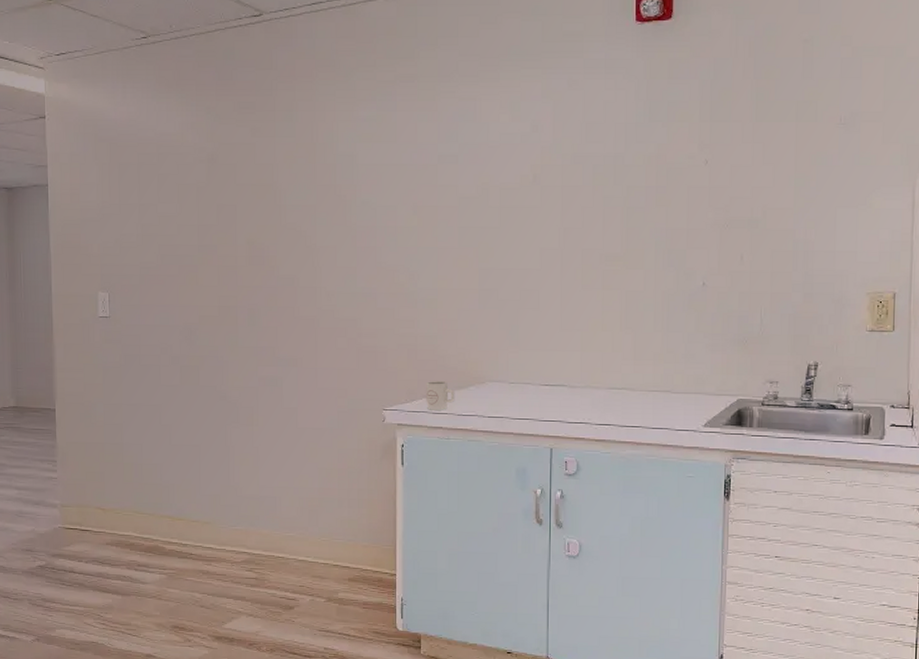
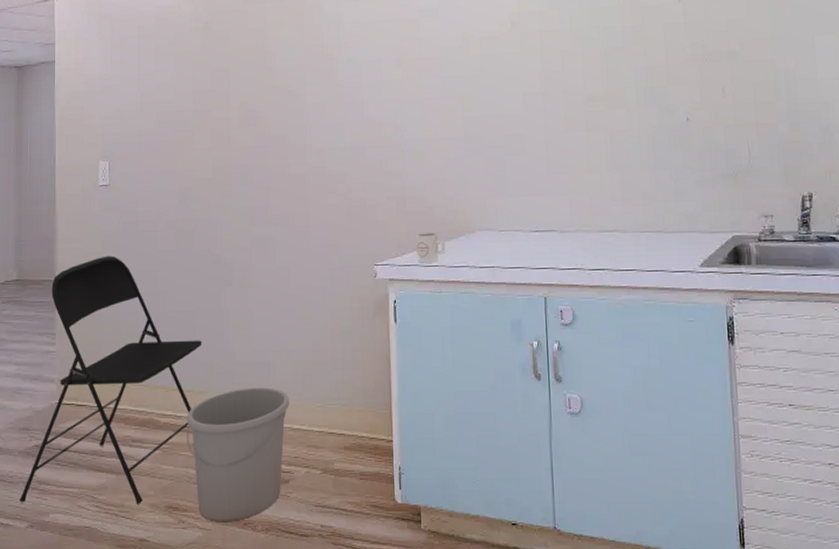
folding chair: none [25,387,208,624] -> present [20,255,202,504]
bucket: none [192,520,295,642] -> present [186,387,289,521]

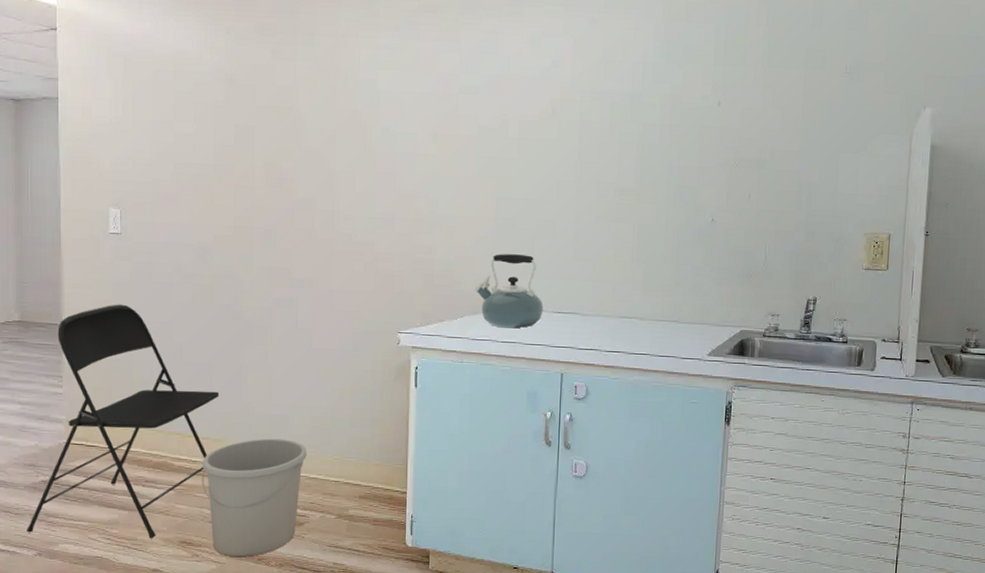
mug: present [416,232,446,264] -> none [441,306,470,336]
kettle: none [448,173,520,252] -> present [474,254,544,329]

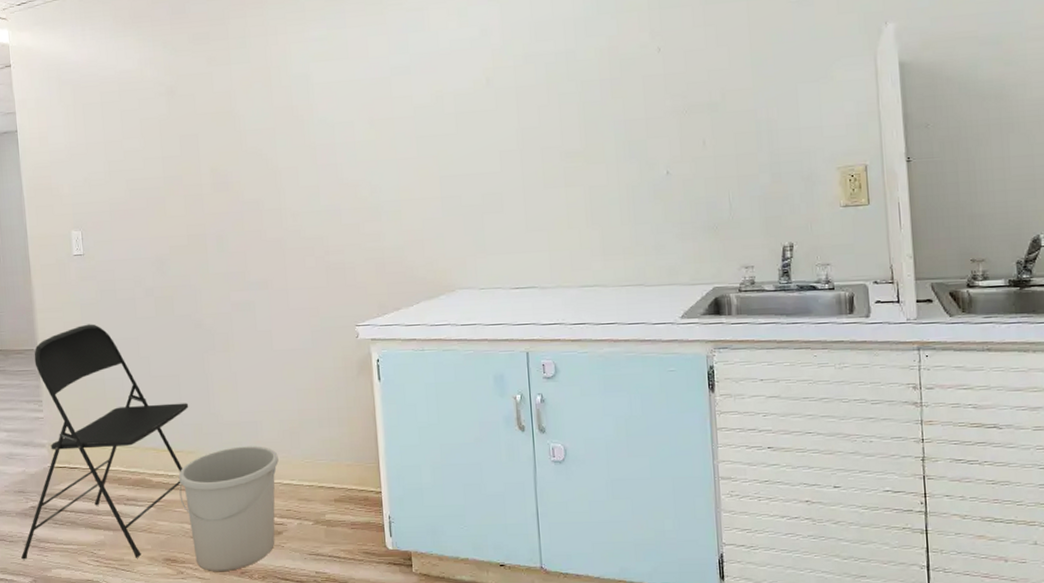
kettle: present [474,254,544,329] -> none [427,231,501,311]

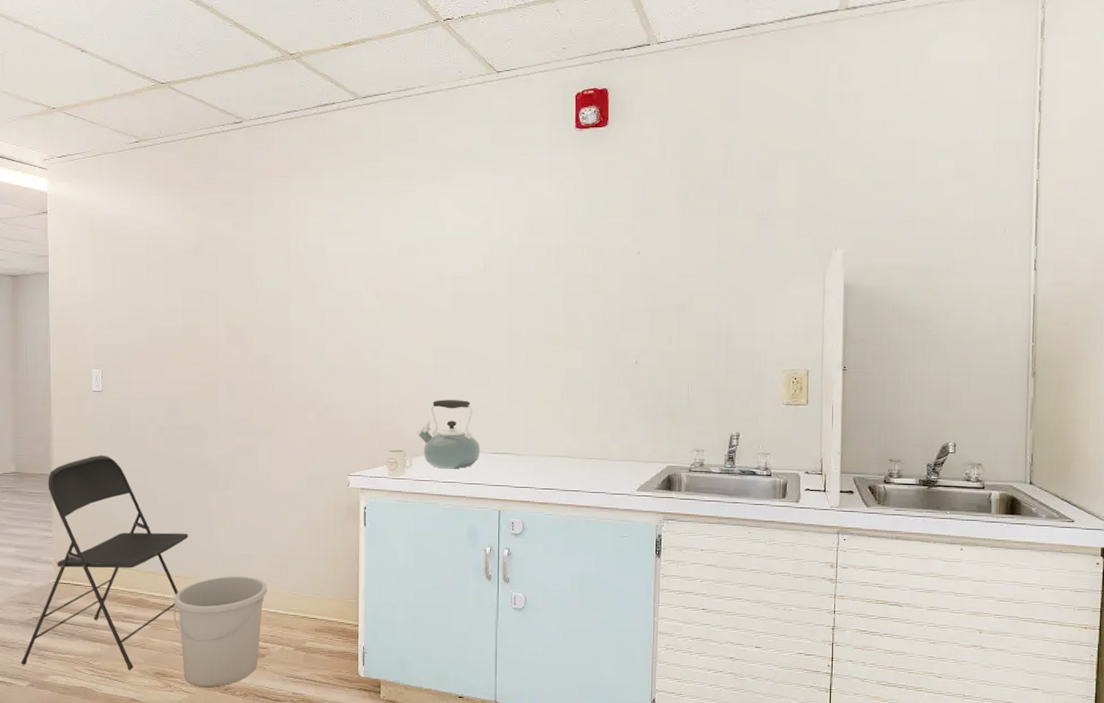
mug: none [396,292,427,324] -> present [387,449,413,477]
kettle: none [427,231,501,311] -> present [416,400,481,469]

